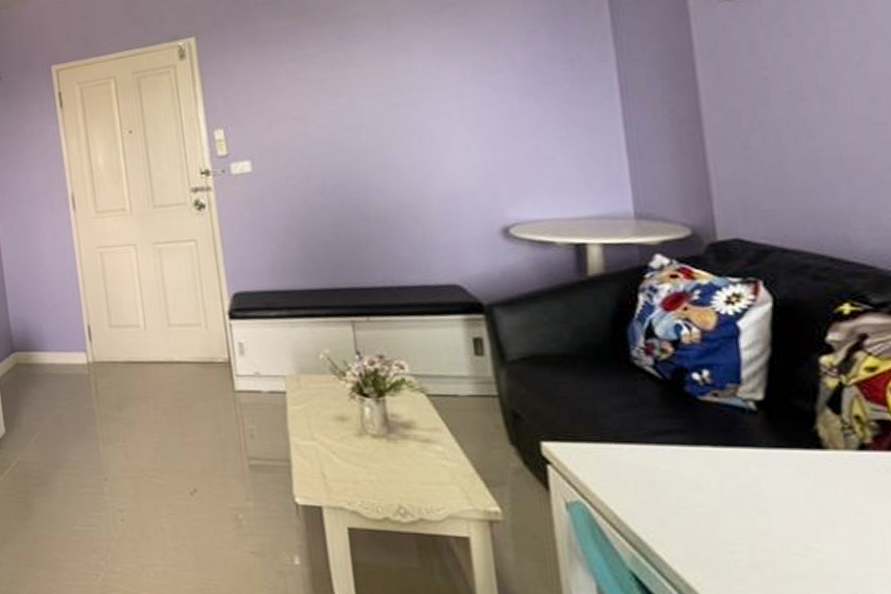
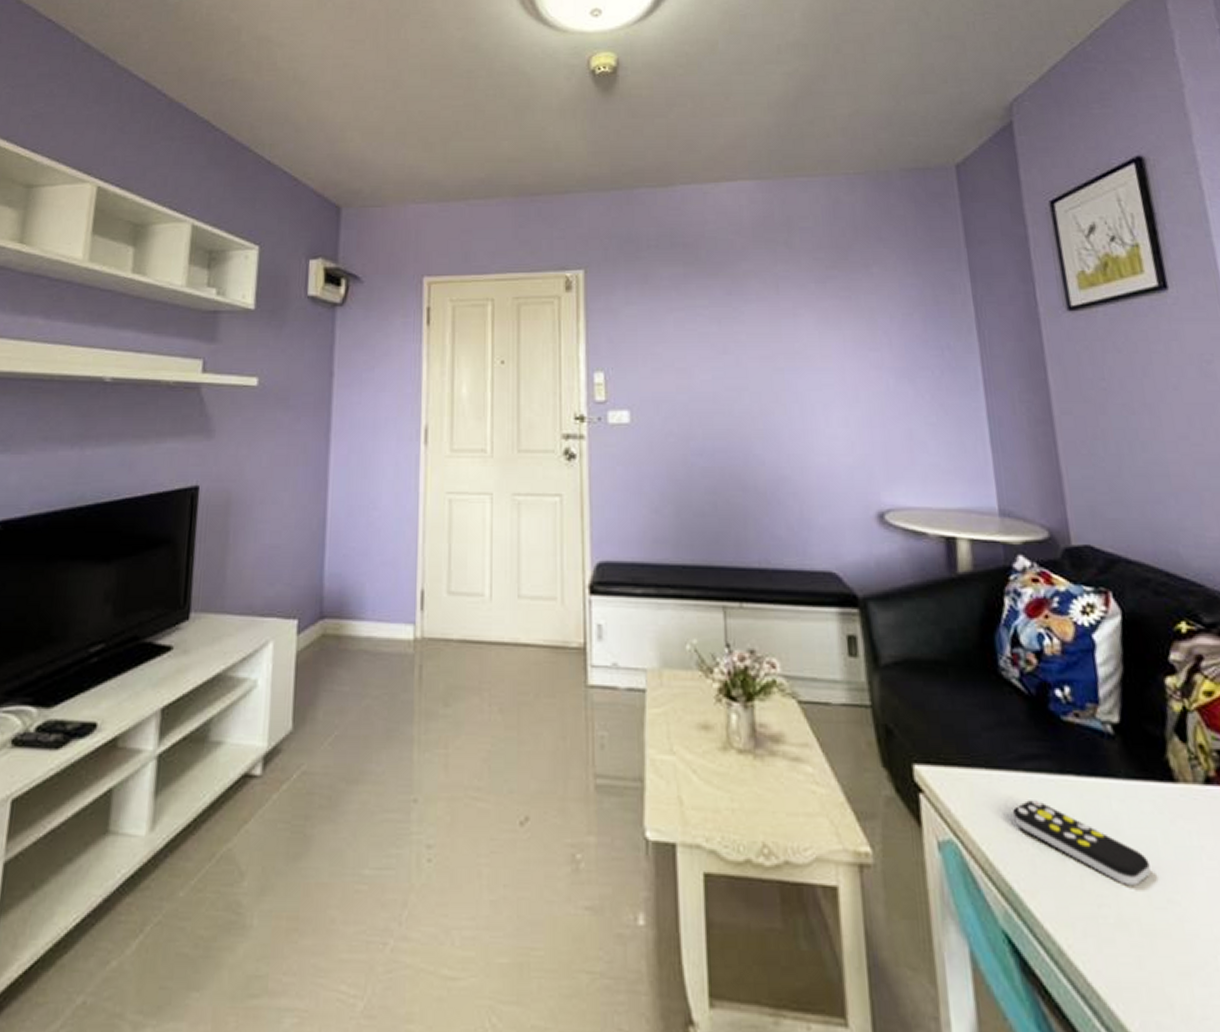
remote control: none [643,468,790,536] -> present [1013,800,1151,885]

